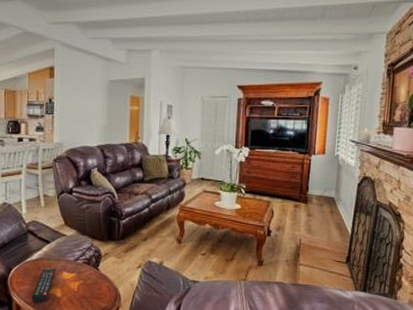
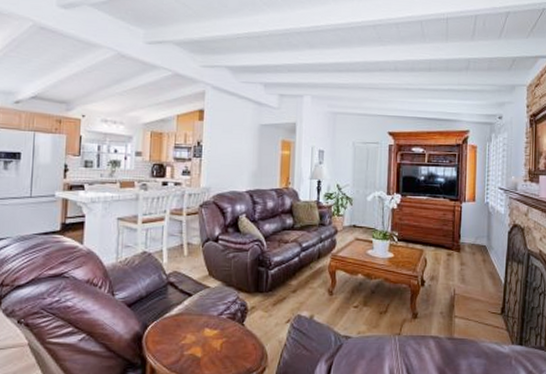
remote control: present [32,268,57,303] -> none [169,324,198,365]

